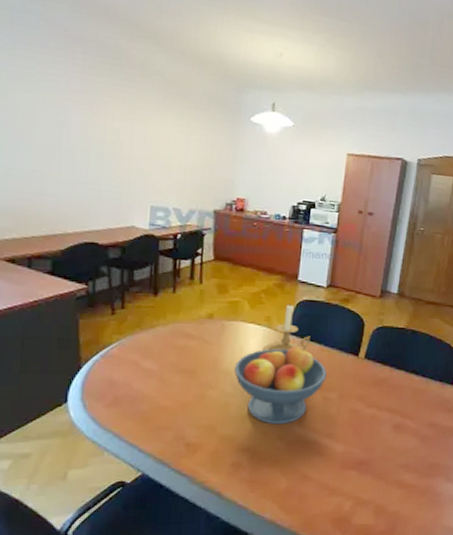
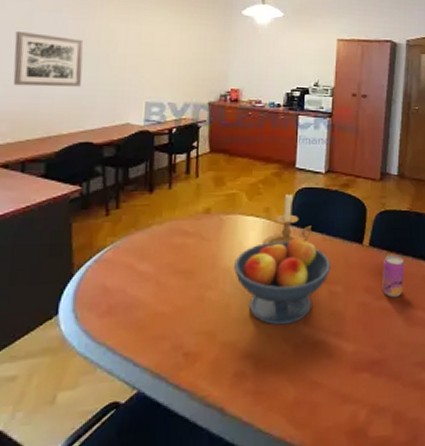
wall art: none [16,123,88,186] -> present [13,30,84,87]
beverage can: none [374,368,397,407] -> present [382,254,405,298]

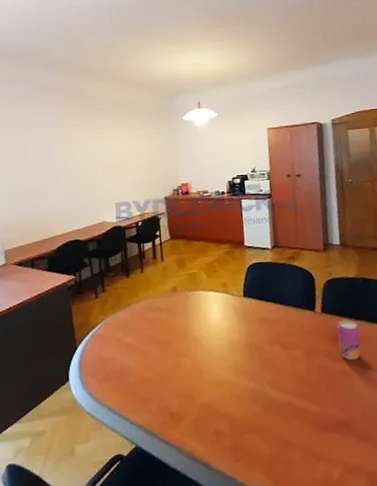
wall art: present [13,30,84,87] -> none [17,158,66,201]
fruit bowl: present [233,236,331,326] -> none [201,306,288,388]
candle holder: present [261,193,312,245] -> none [223,269,266,316]

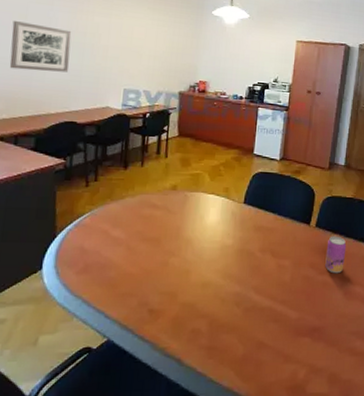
wall art: none [17,158,66,201] -> present [9,20,72,72]

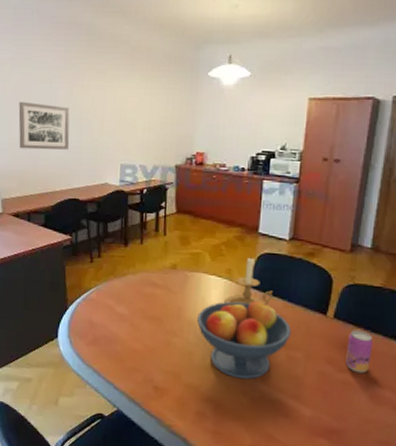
fruit bowl: none [194,215,281,291] -> present [196,300,291,380]
candle holder: none [220,176,265,220] -> present [223,257,273,306]

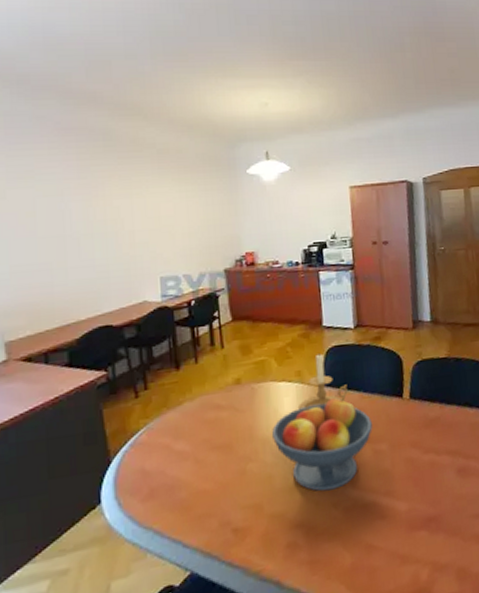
wall art: present [18,101,70,150] -> none [20,220,92,277]
beverage can: present [345,330,373,374] -> none [427,404,452,450]

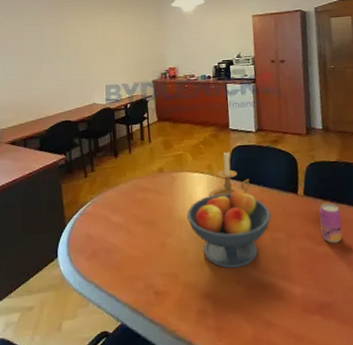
beverage can: none [427,404,452,450] -> present [319,203,343,244]

